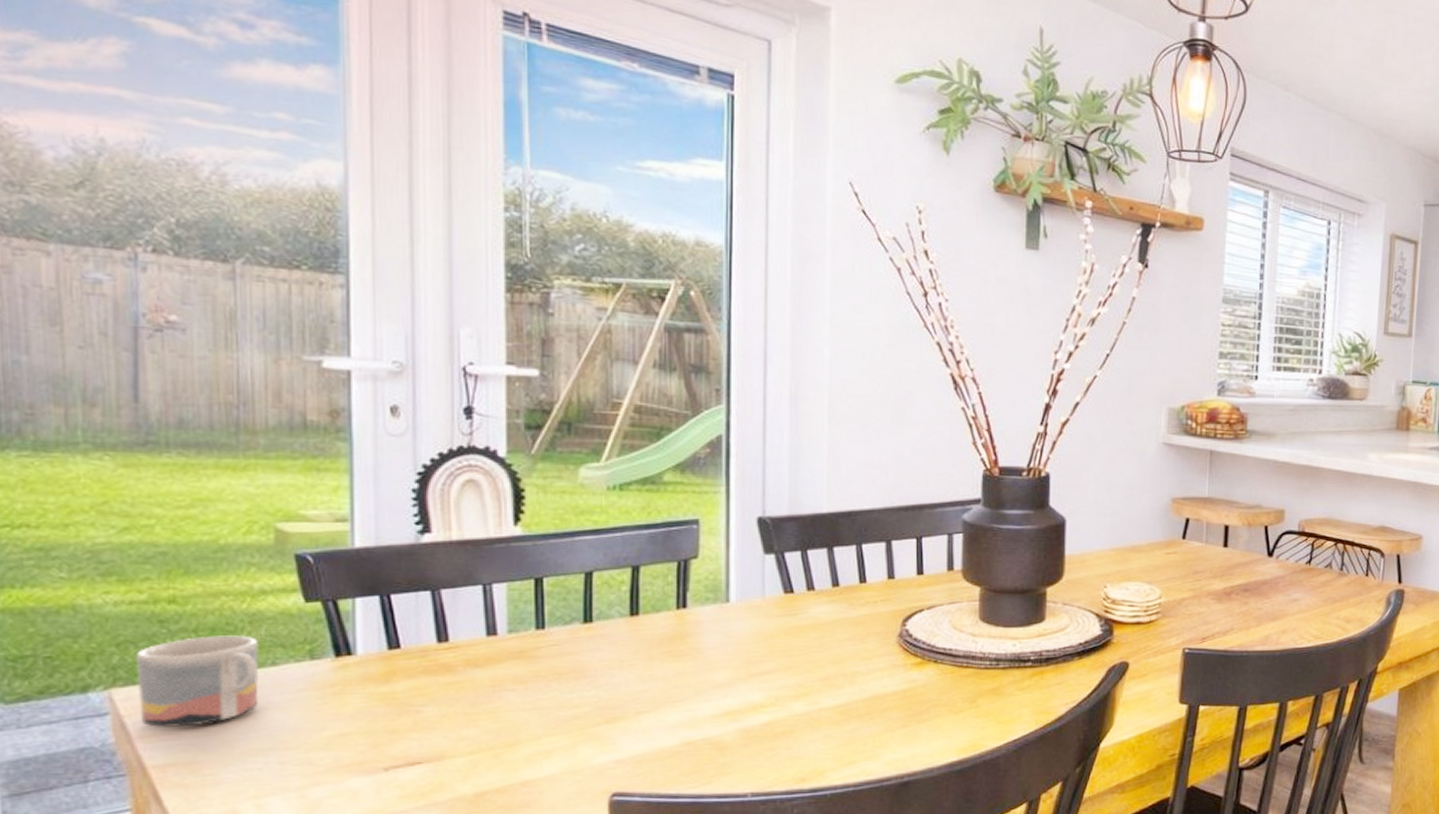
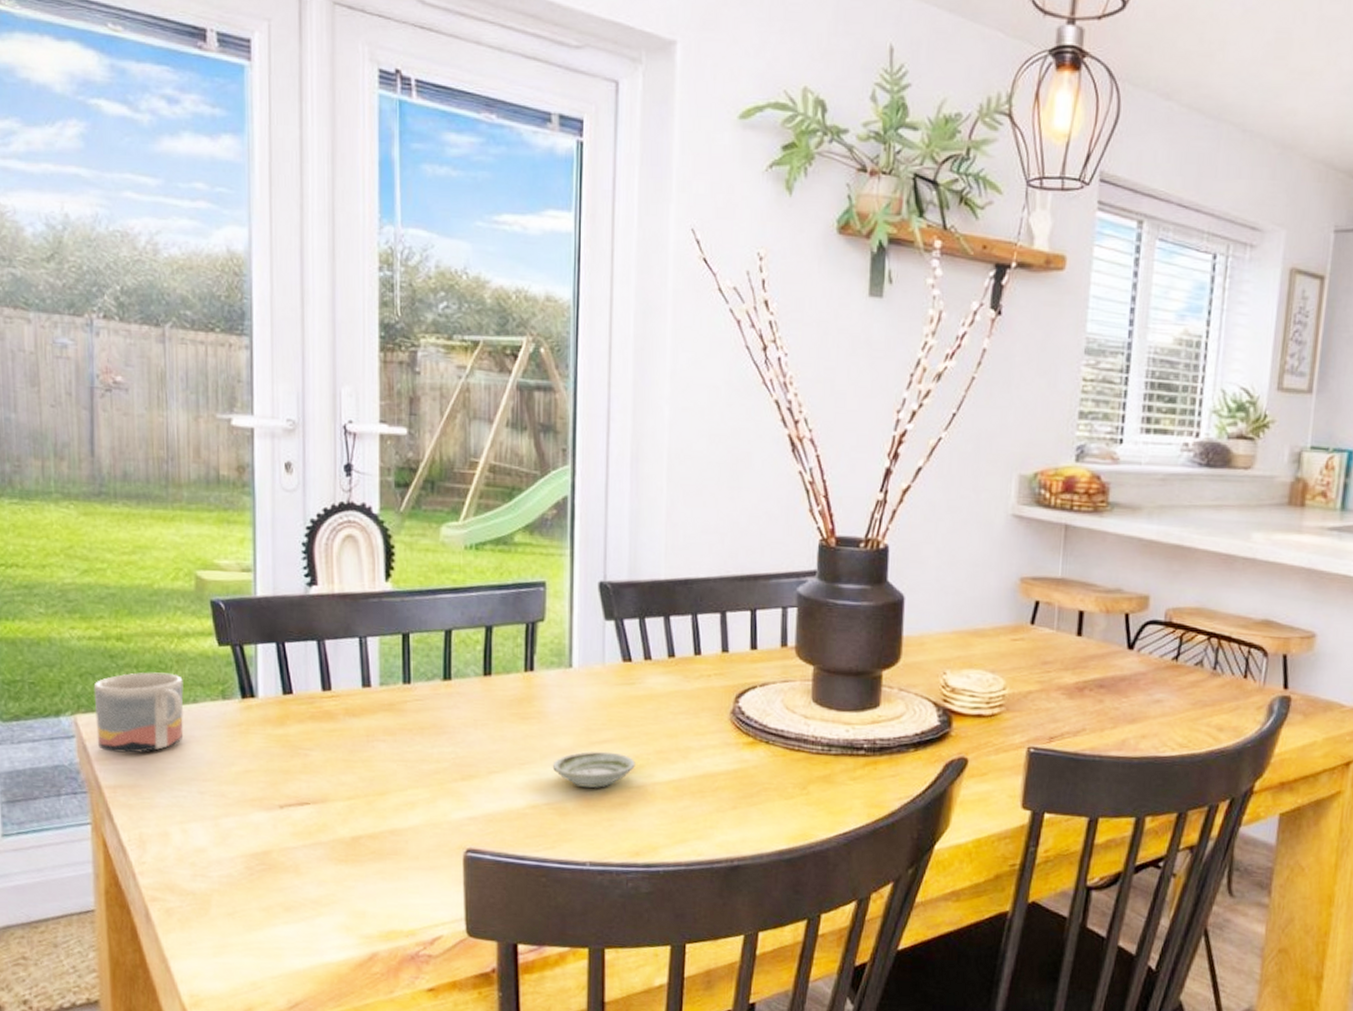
saucer: none [708,682,799,719] -> present [552,751,635,788]

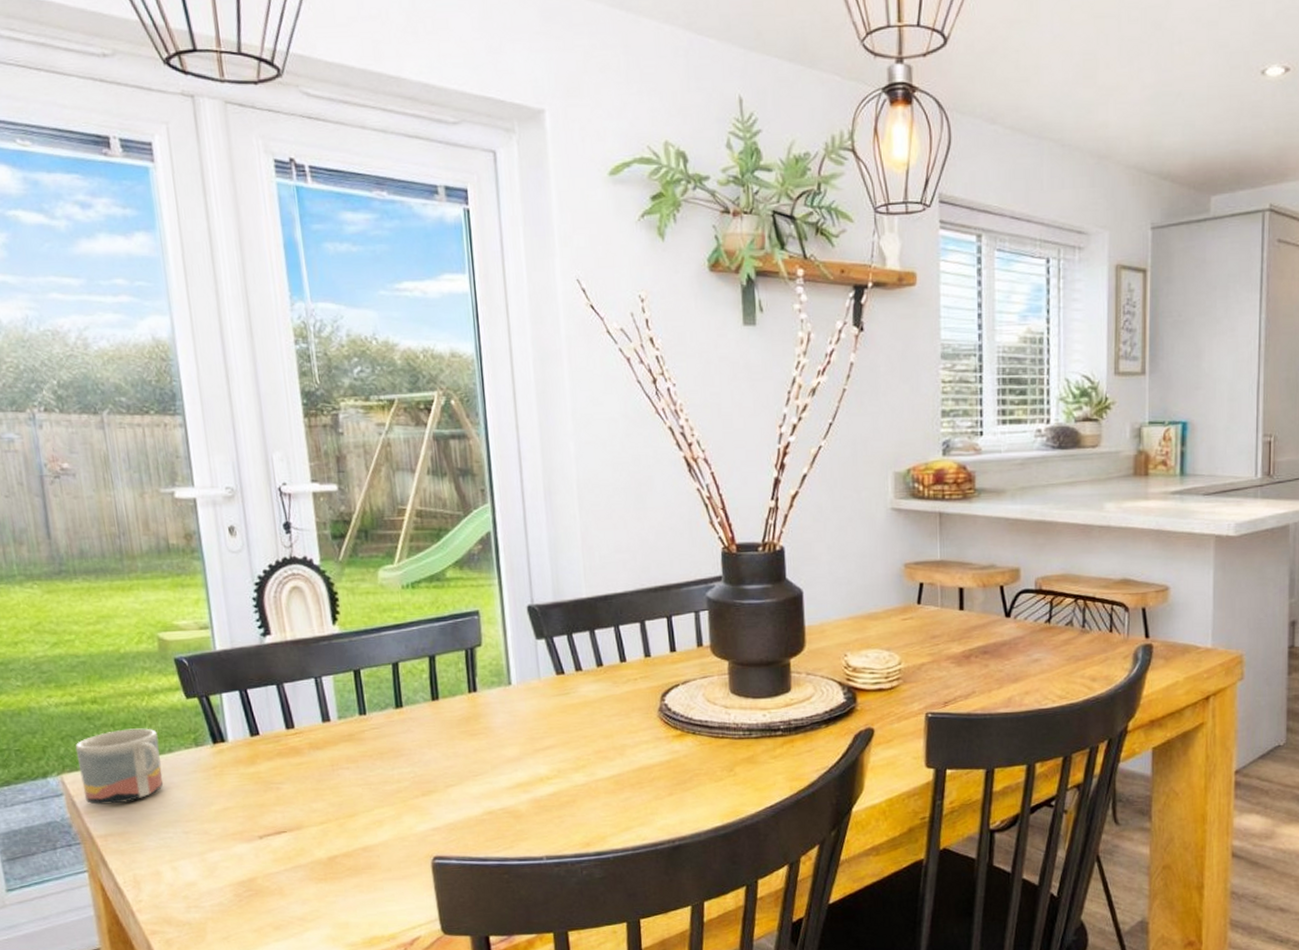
saucer: present [552,751,635,788] -> none [502,756,578,790]

